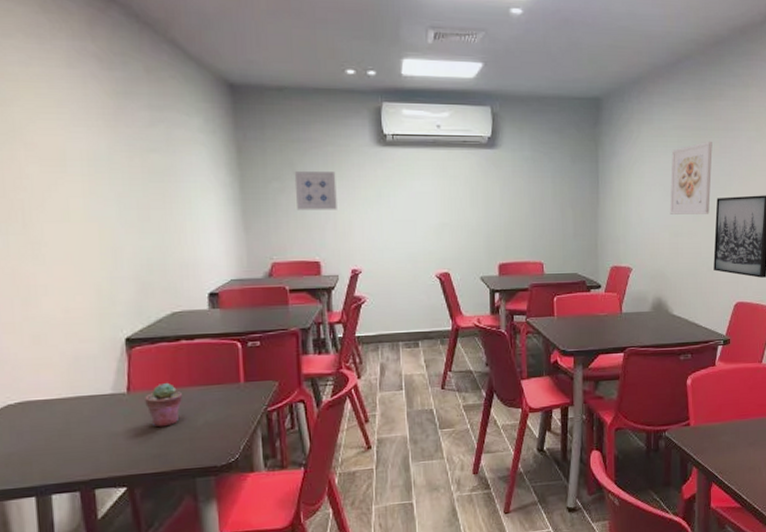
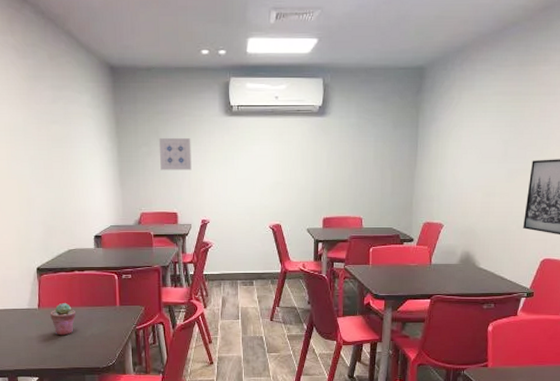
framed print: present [670,141,713,215] -> none [484,105,533,176]

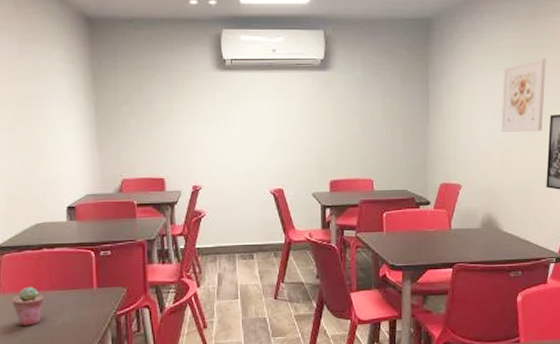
wall art: present [159,137,192,171] -> none [142,94,180,131]
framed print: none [484,105,533,176] -> present [501,58,546,132]

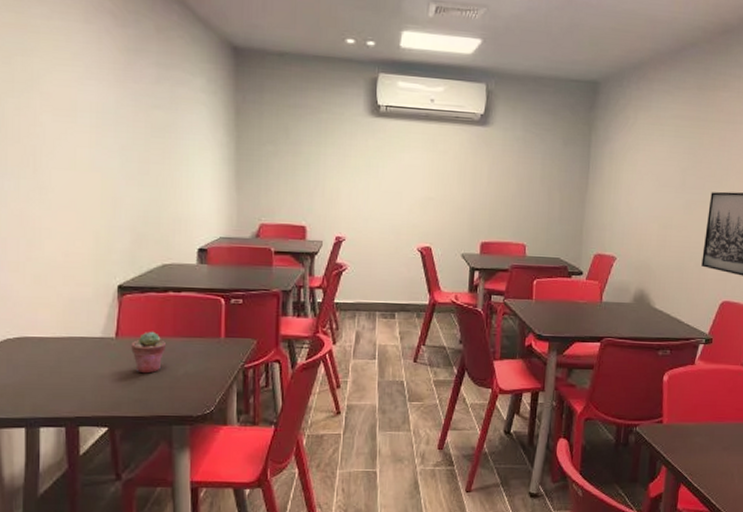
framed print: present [501,58,546,132] -> none [660,132,712,208]

